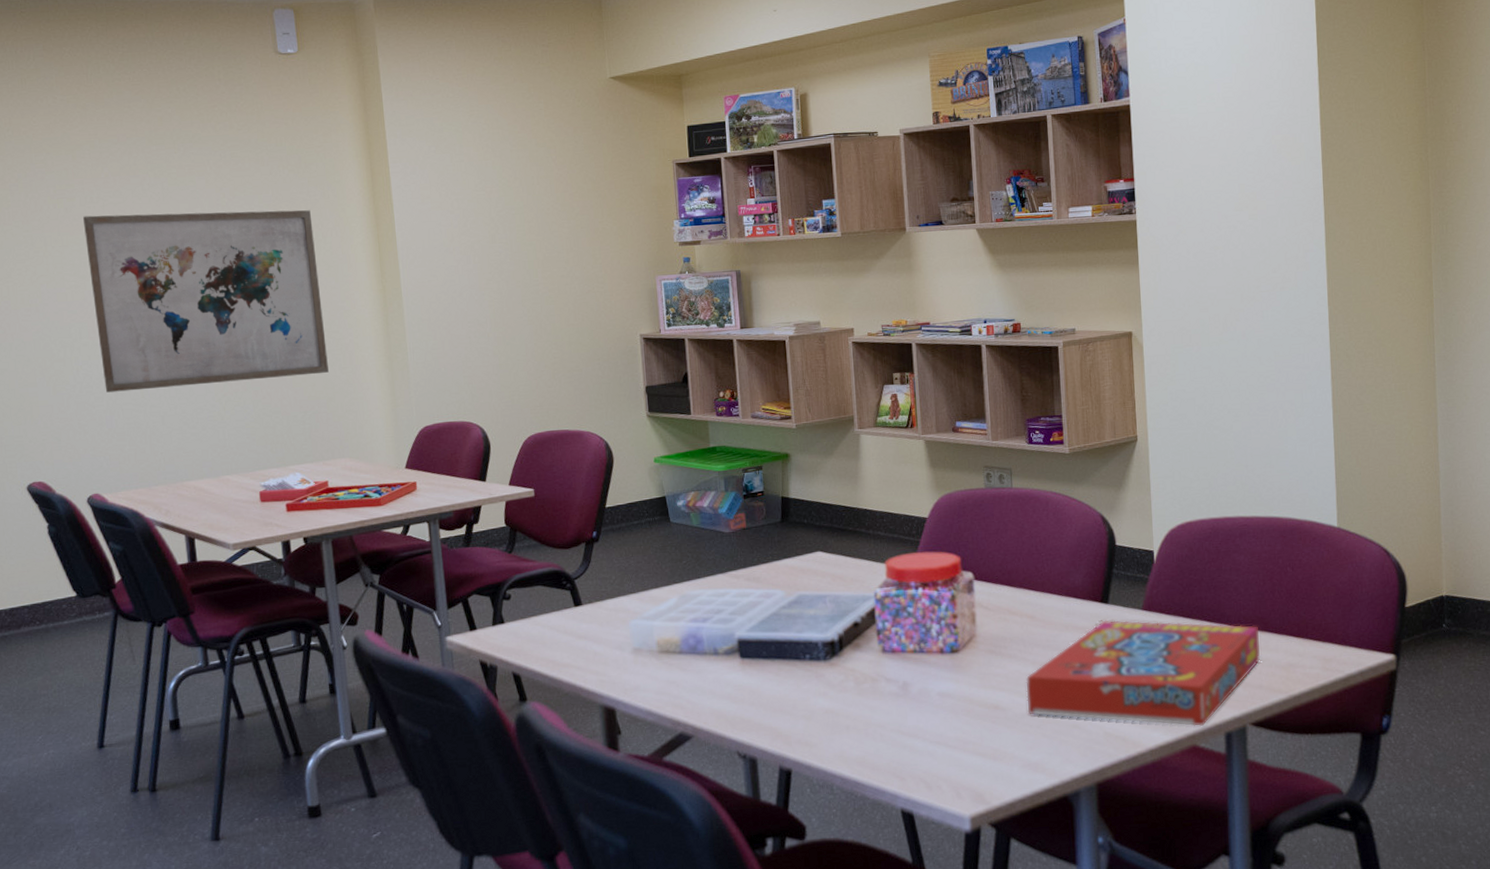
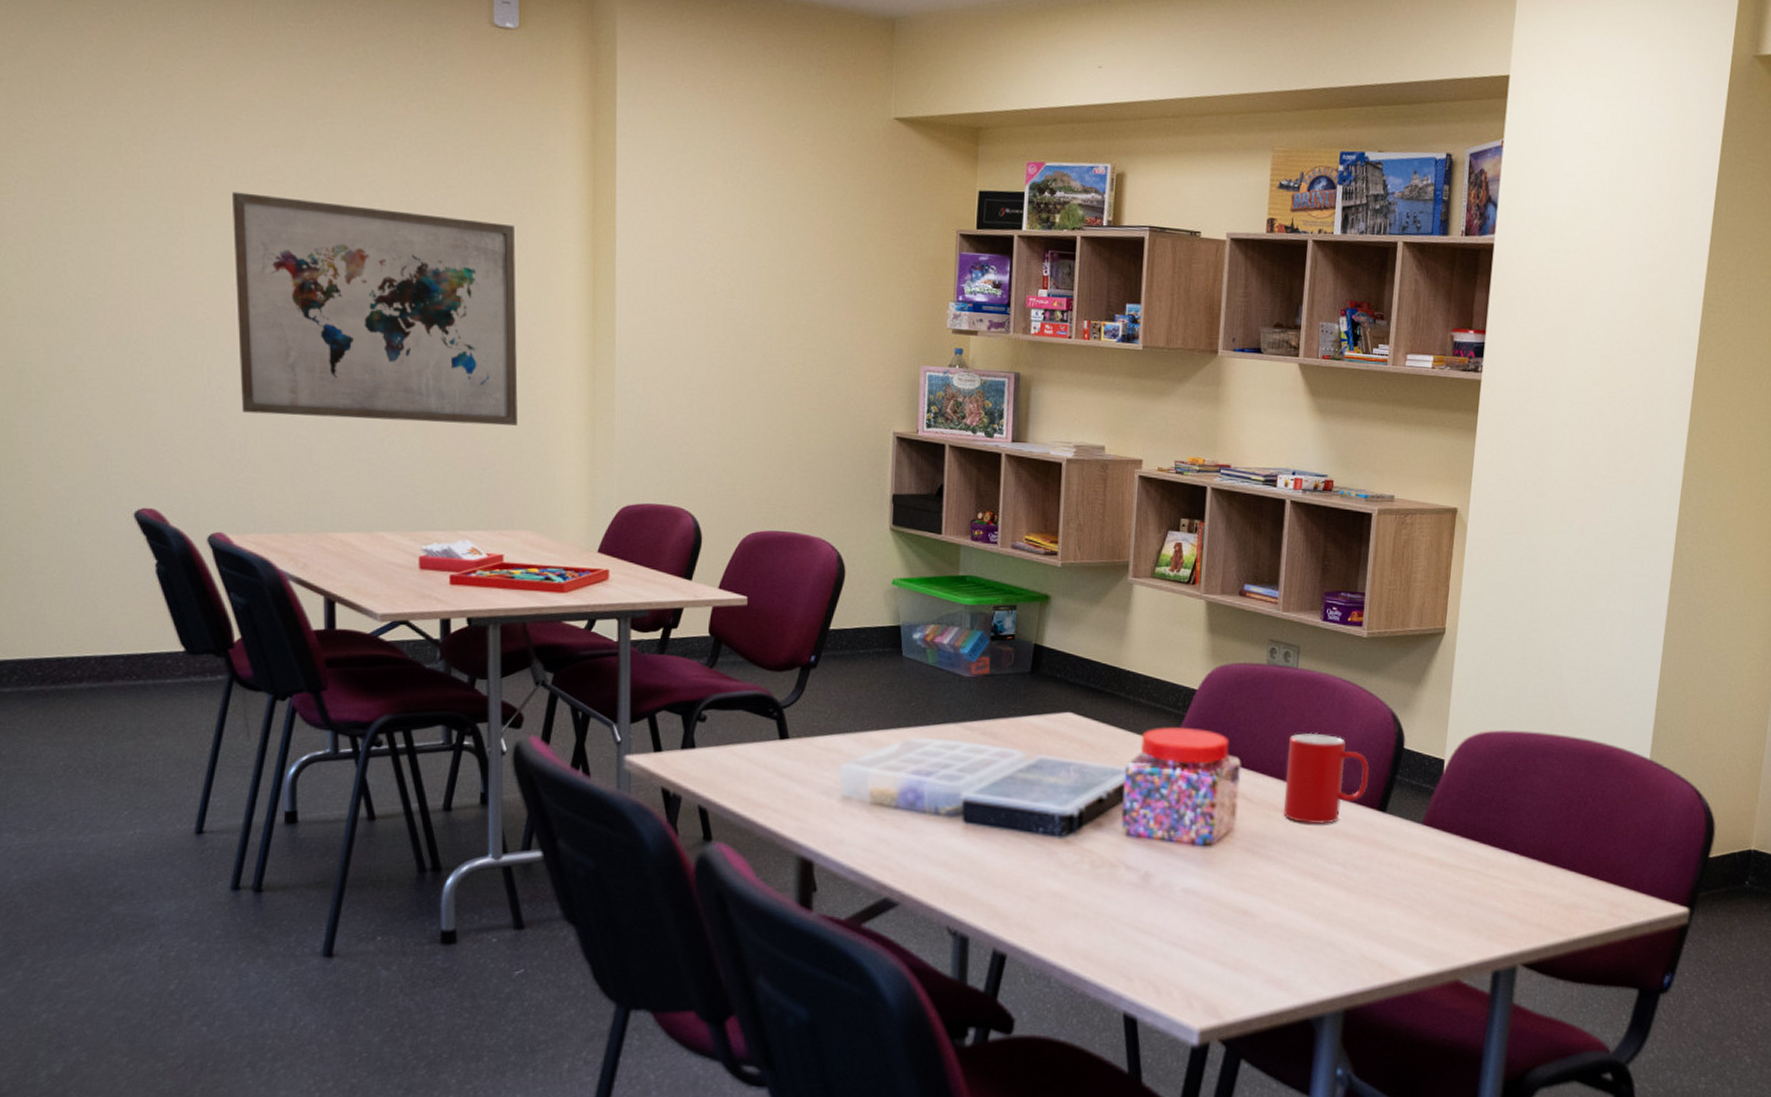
cup: none [1014,542,1089,623] -> present [1283,733,1370,824]
snack box: present [1026,620,1260,726] -> none [1280,830,1546,960]

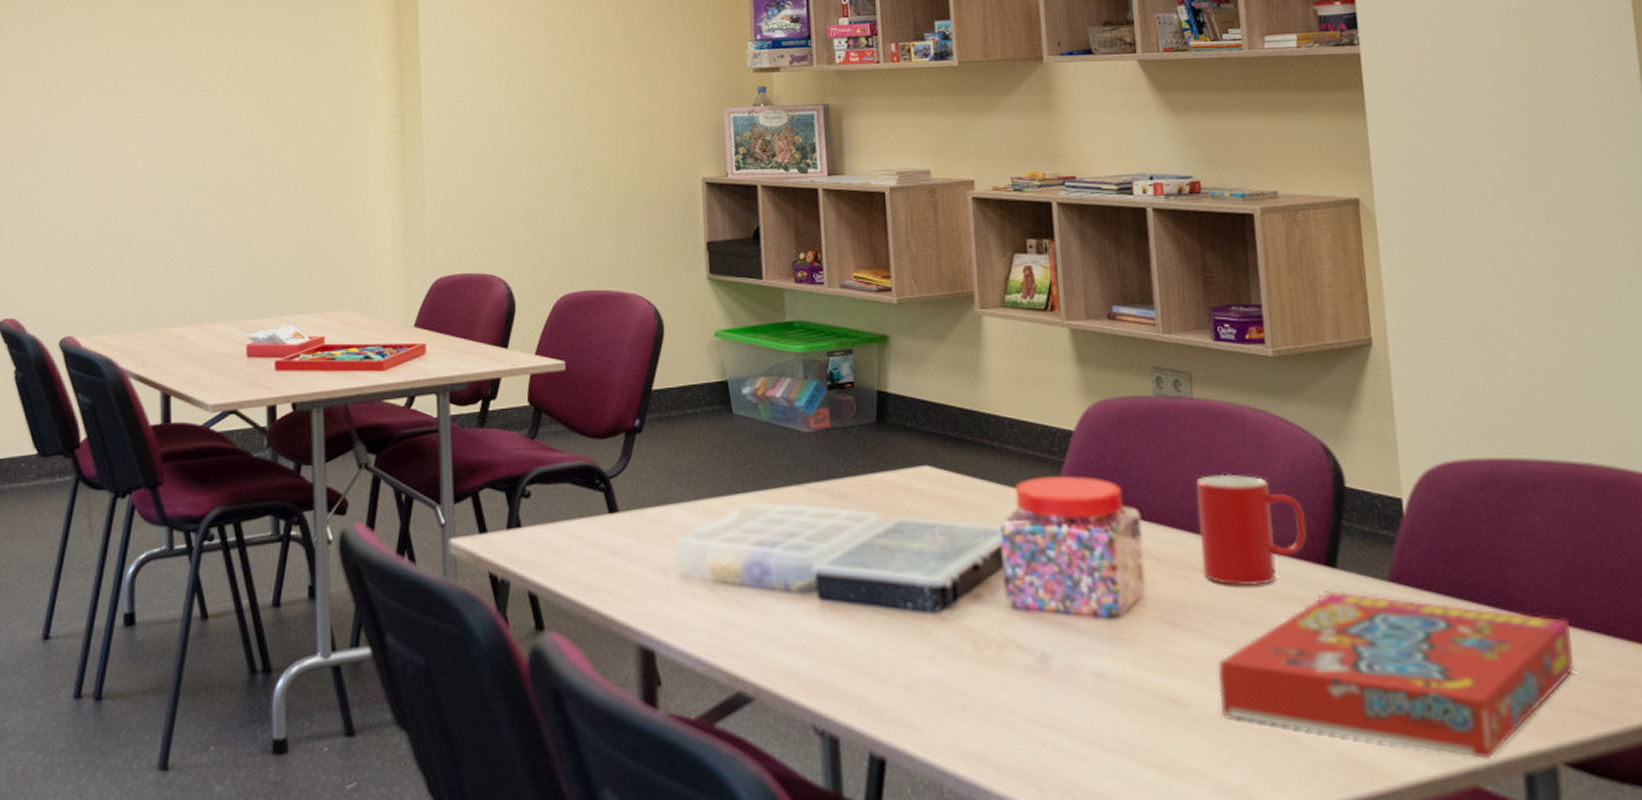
wall art: present [231,192,518,426] -> none [84,22,334,221]
snack box: none [1280,830,1546,960] -> present [1217,591,1574,759]

